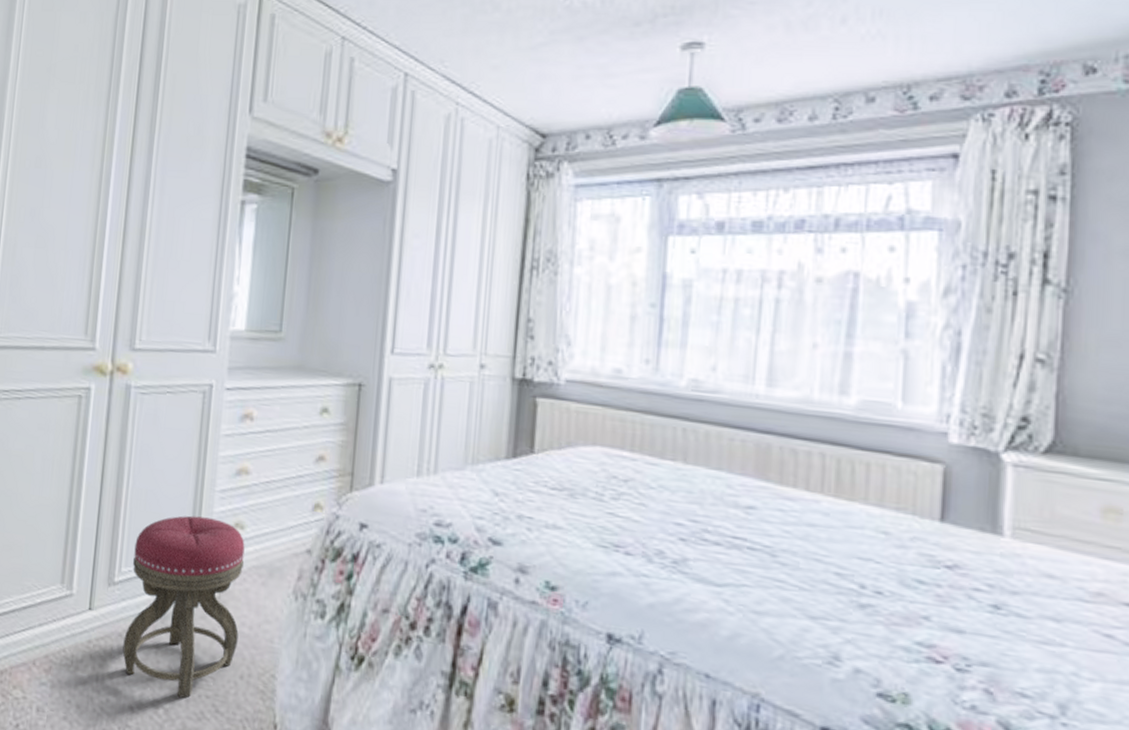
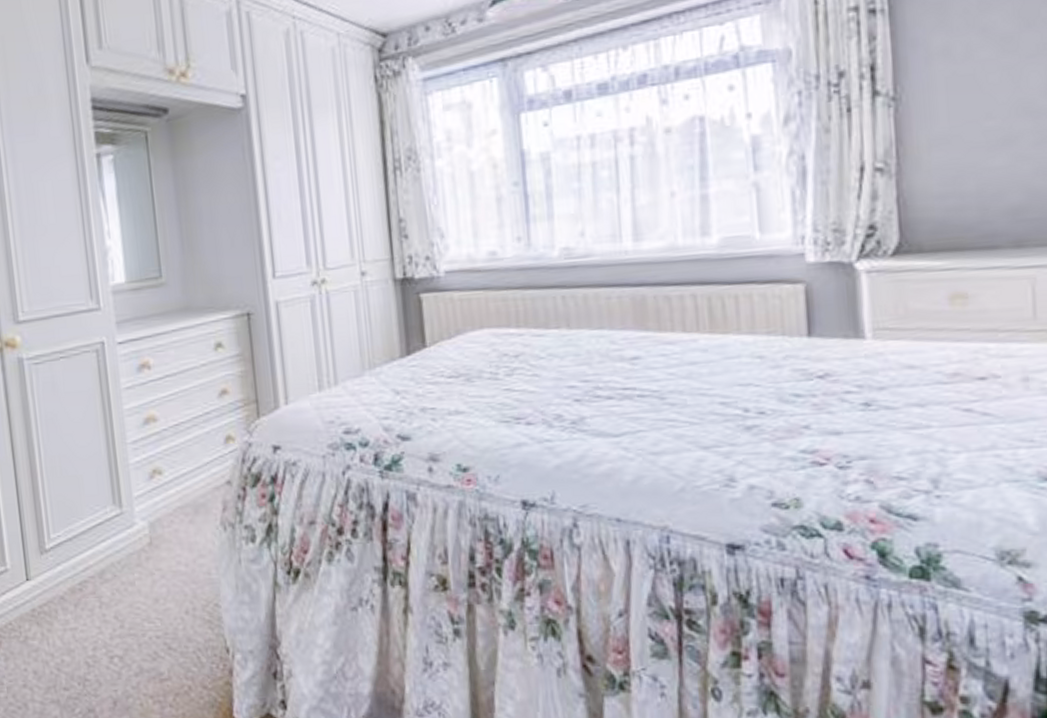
stool: present [122,515,245,698] -> none [58,470,177,643]

